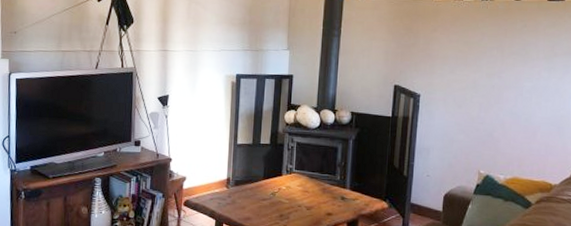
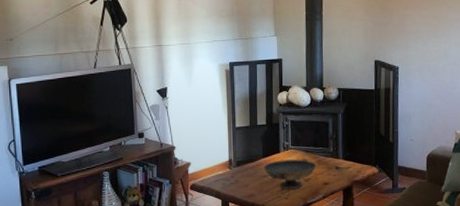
decorative bowl: none [263,184,321,217] -> present [263,158,317,190]

